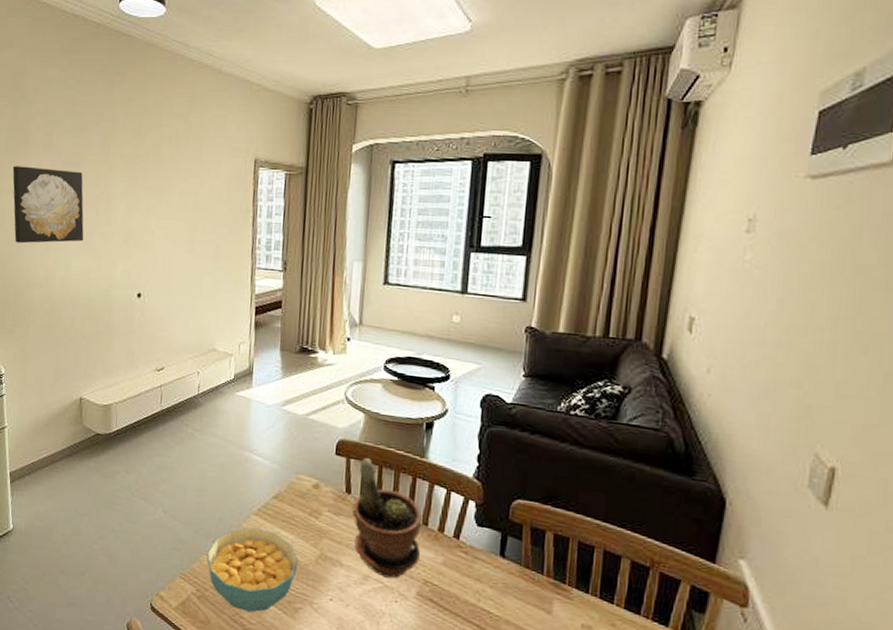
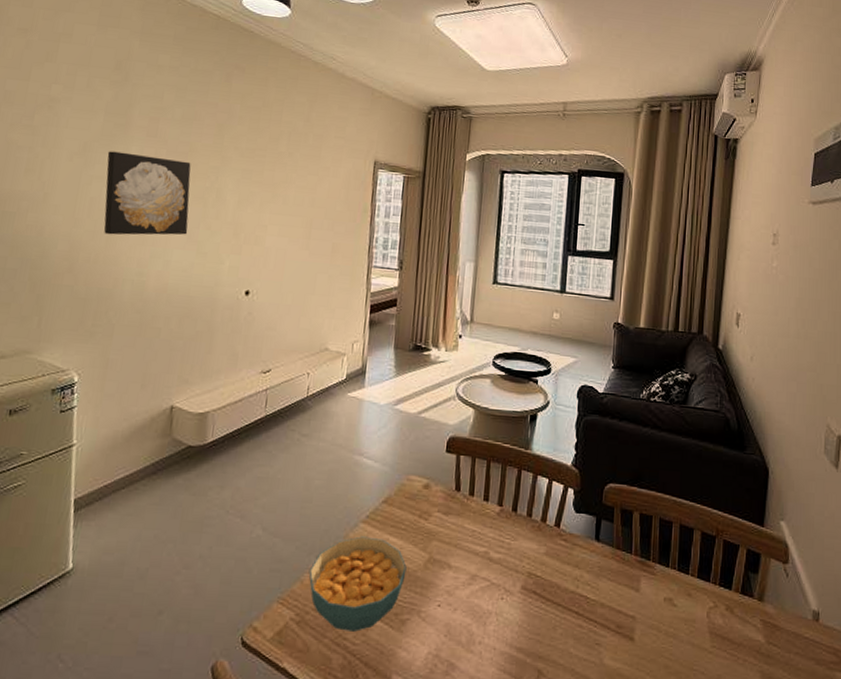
potted plant: present [352,458,423,578] -> none [461,453,527,575]

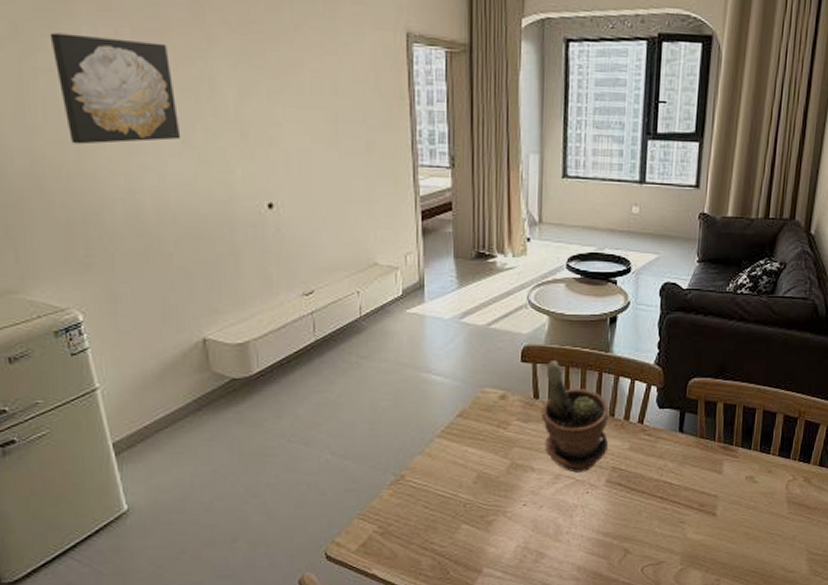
cereal bowl: present [308,536,407,632] -> none [387,450,488,536]
potted plant: none [461,453,527,575] -> present [541,361,609,473]

